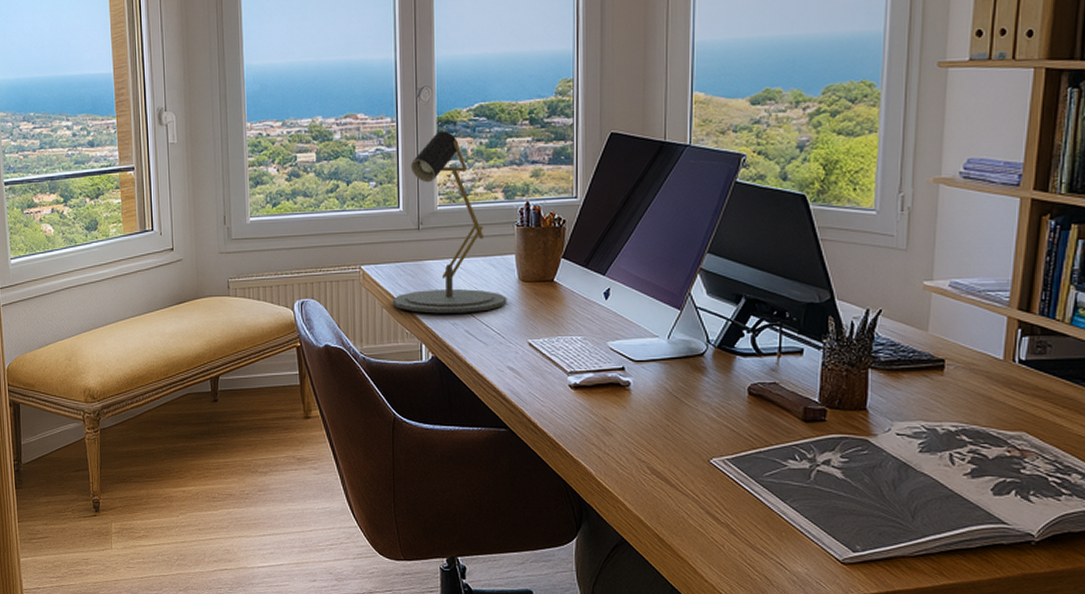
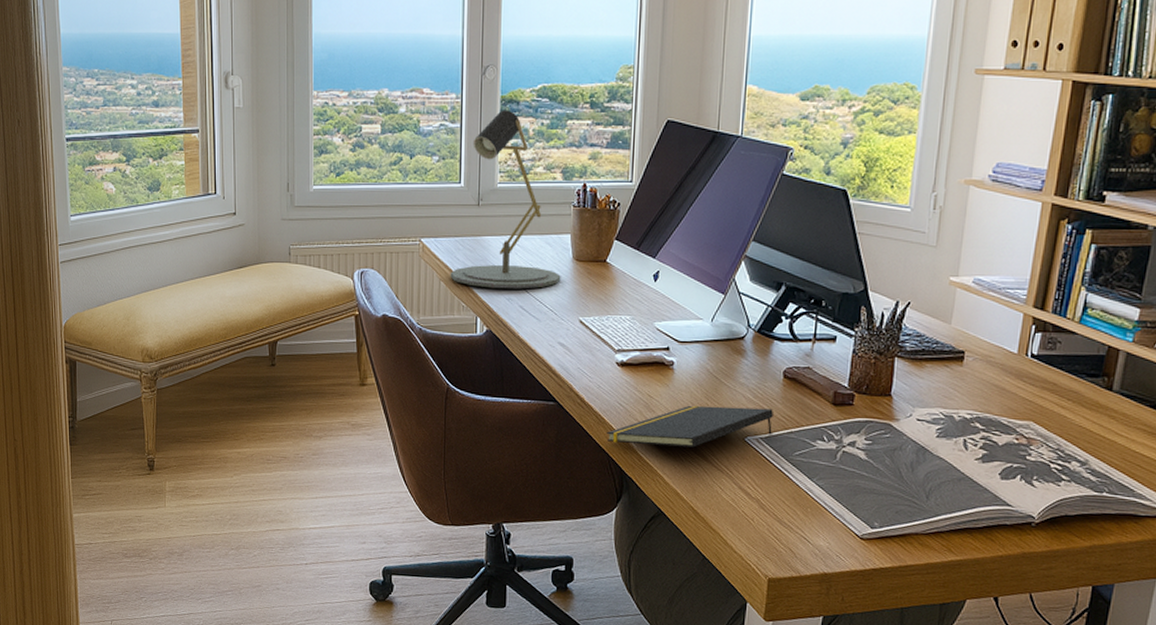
notepad: none [562,427,739,471] -> present [607,405,773,447]

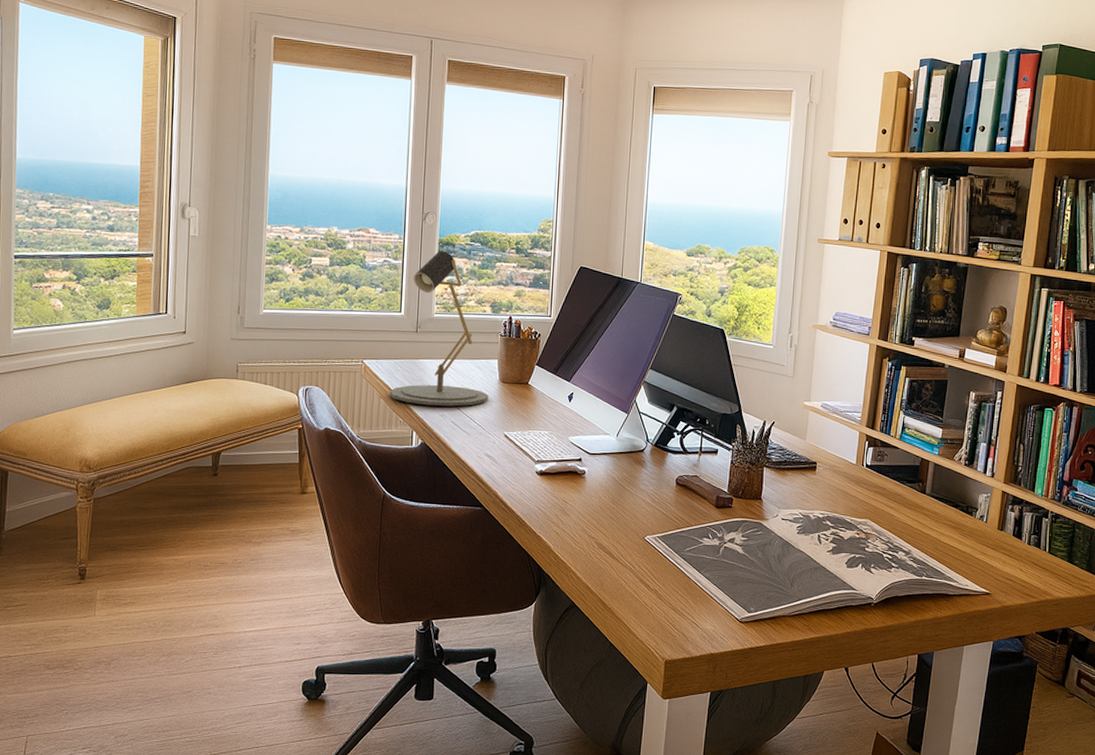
notepad: present [607,405,773,447] -> none [527,509,668,546]

